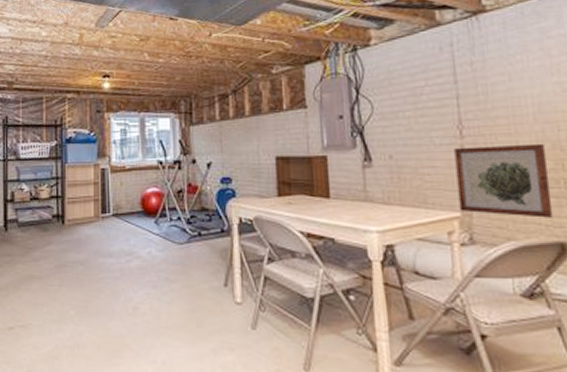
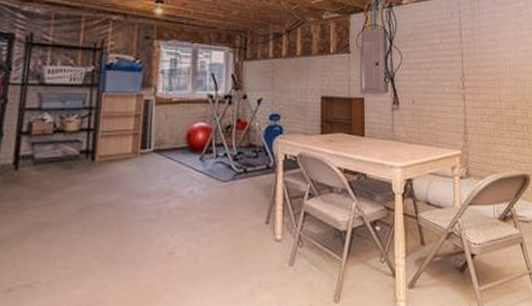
wall art: present [454,143,554,218] -> none [458,96,520,155]

